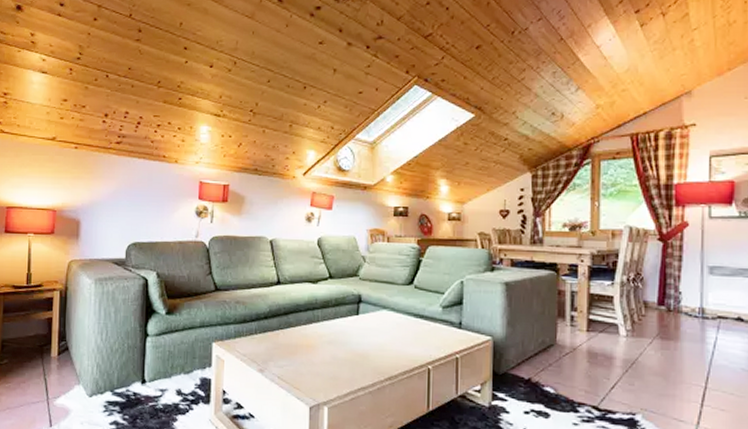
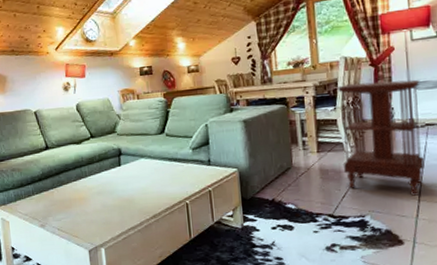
side table: none [615,258,715,399] -> present [337,79,425,196]

